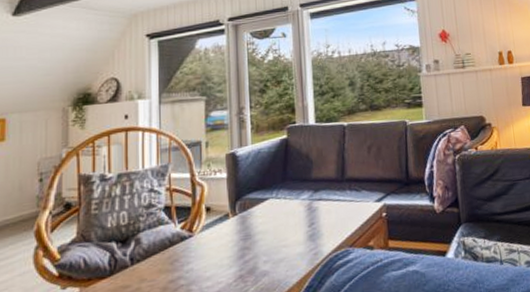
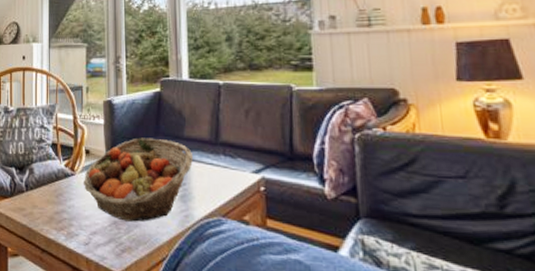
fruit basket: none [203,183,321,273] -> present [83,137,193,222]

